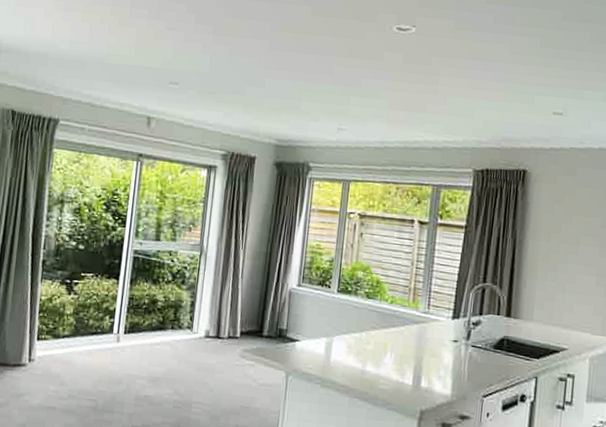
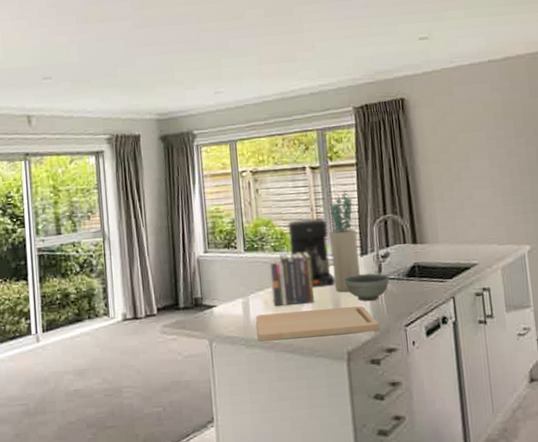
cutting board: none [334,357,458,396] -> present [256,305,380,342]
books: none [356,302,402,356] -> present [269,252,314,307]
coffee maker: none [383,270,424,342] -> present [288,217,335,287]
vase: none [420,251,454,353] -> present [329,191,360,293]
bowl: none [430,336,477,365] -> present [343,273,390,301]

